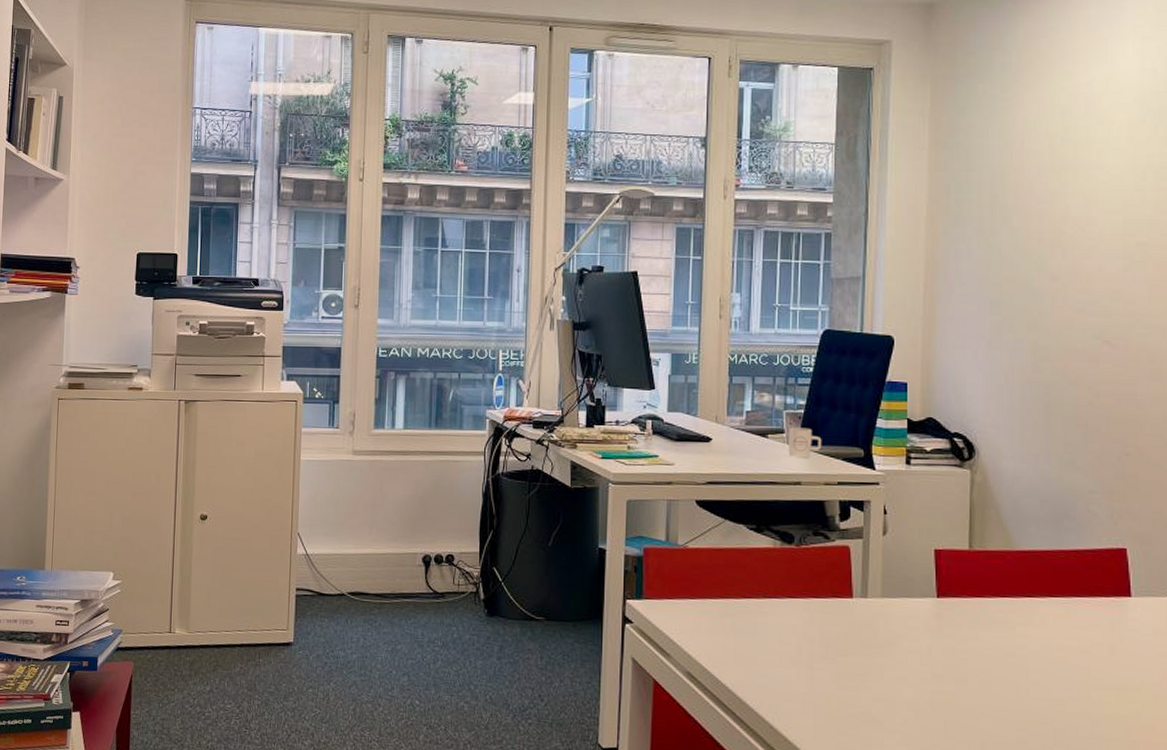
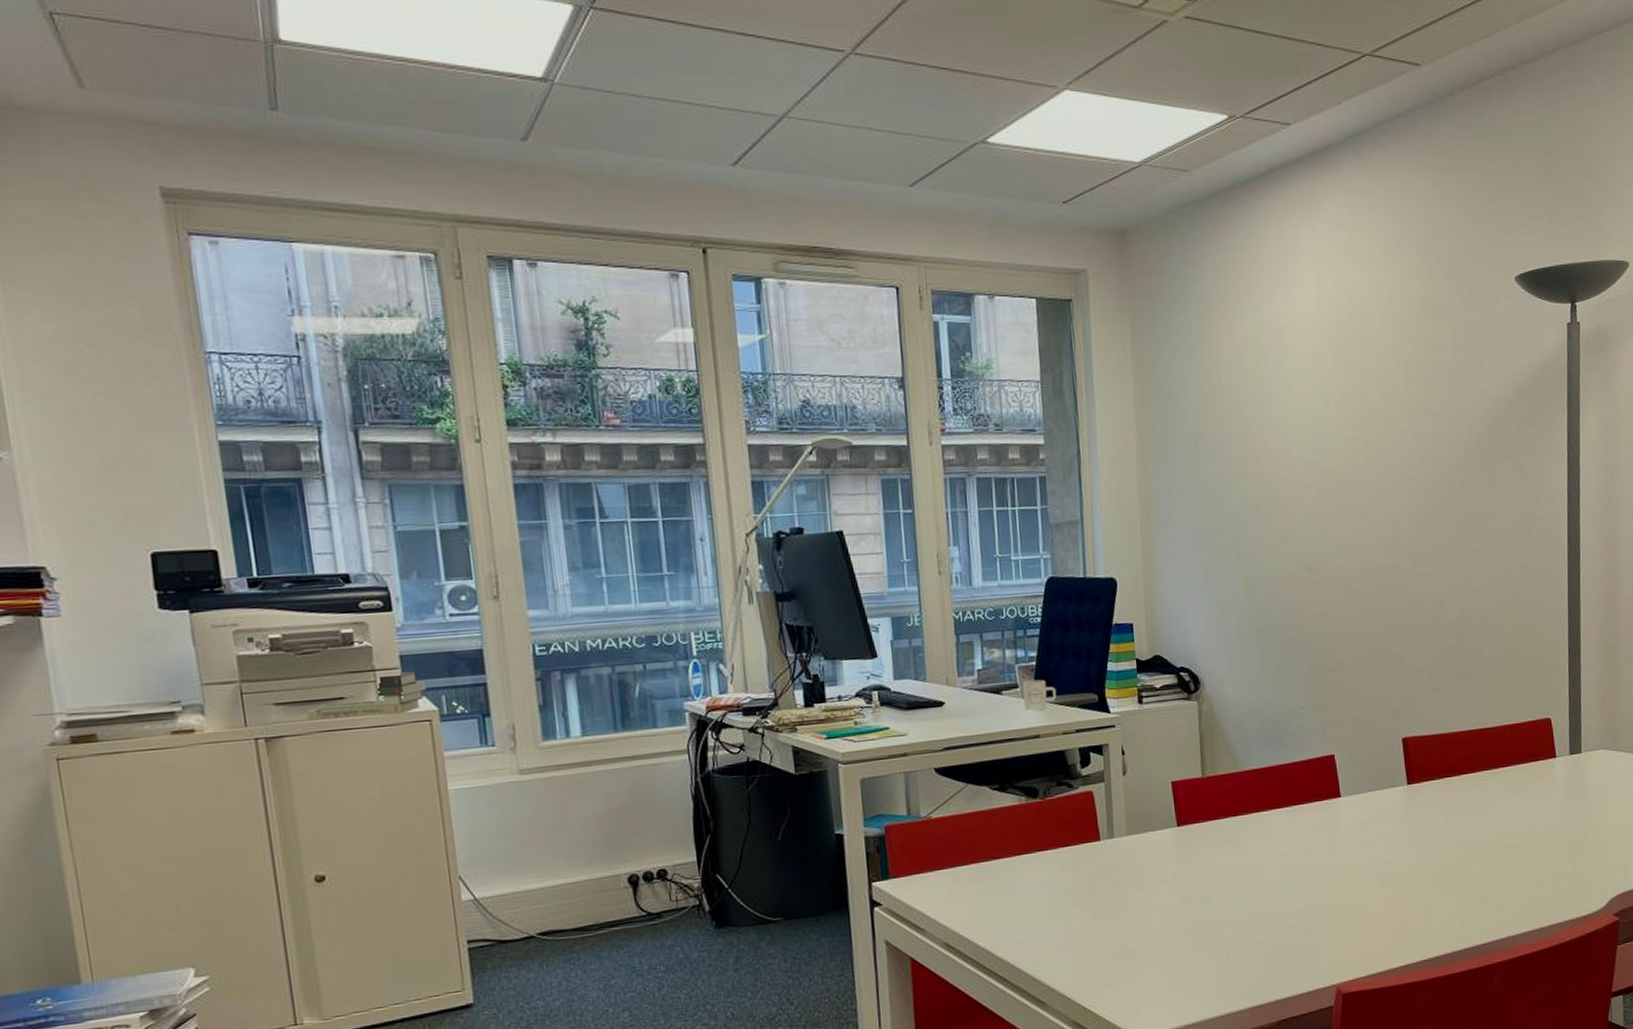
books: none [214,360,298,394] -> present [306,671,427,721]

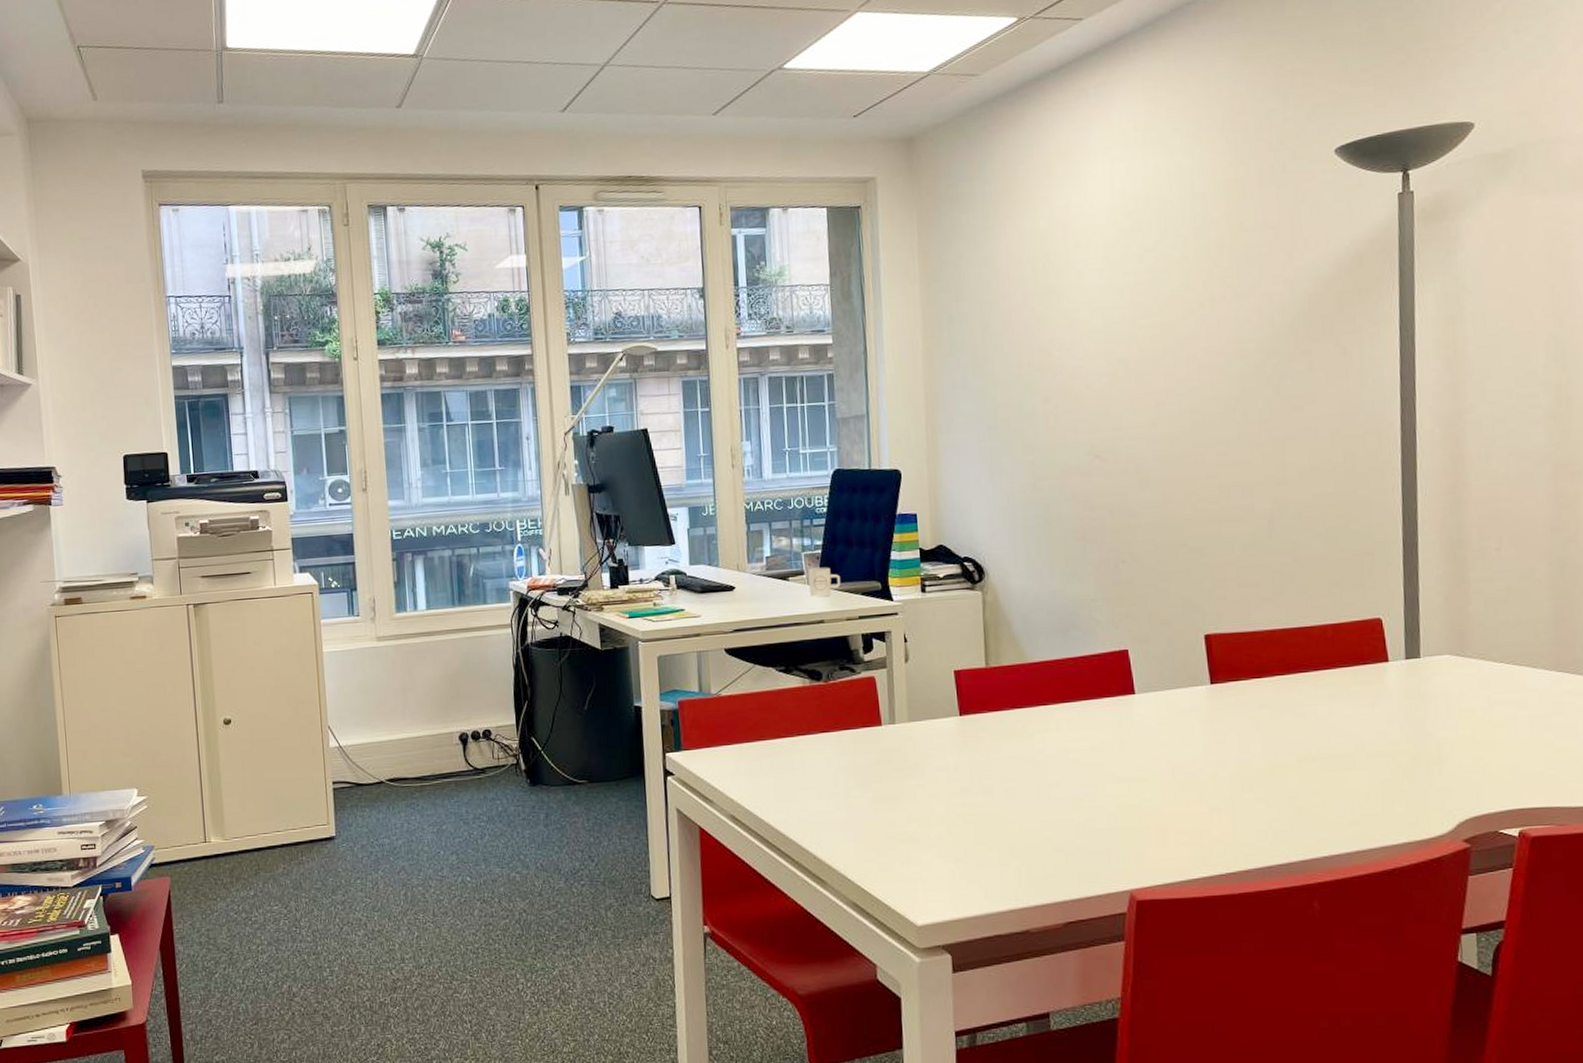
books: present [306,671,427,721] -> none [223,551,310,591]

